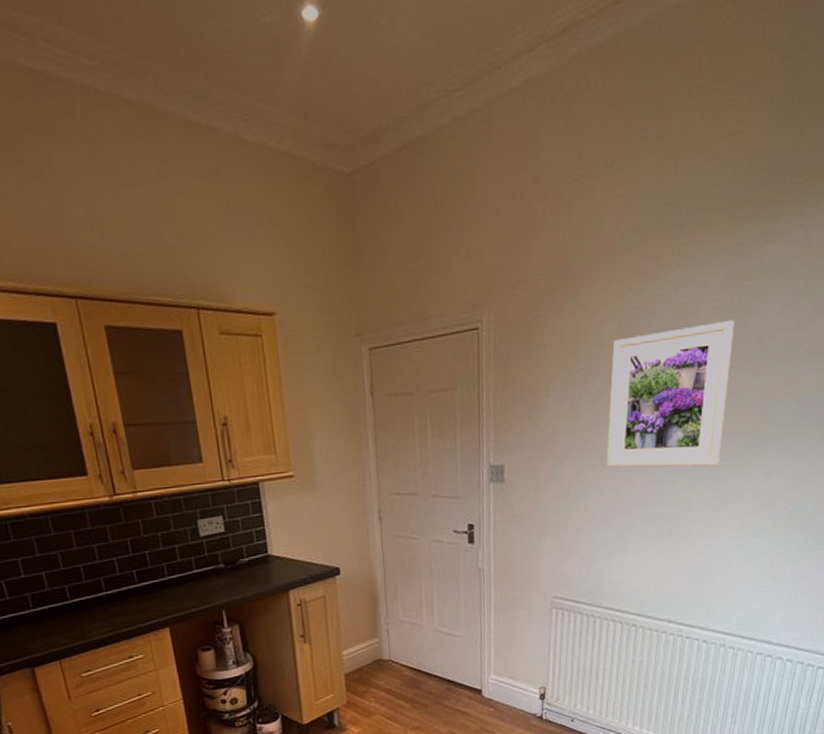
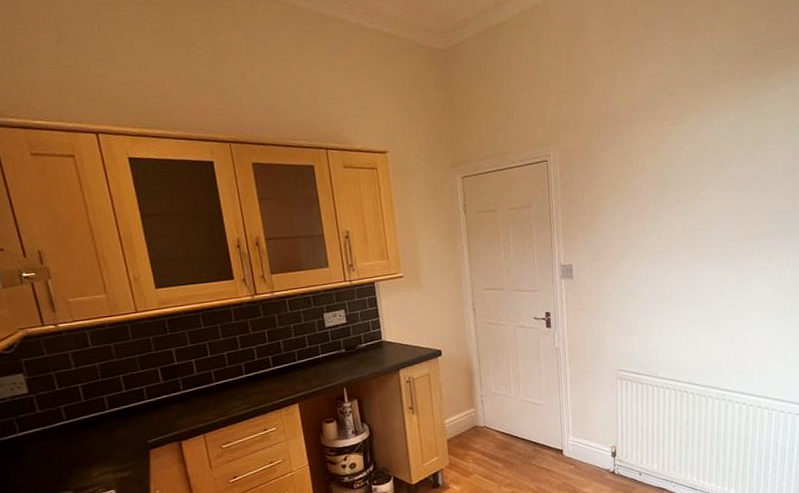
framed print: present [606,319,735,468] -> none [652,151,745,265]

